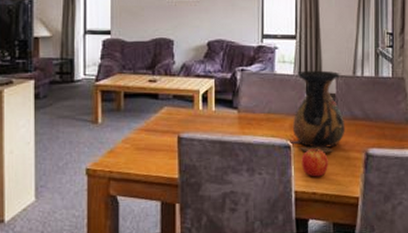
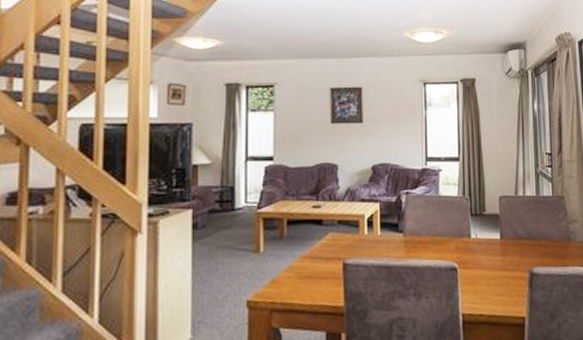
vase: present [290,70,345,153] -> none [456,191,510,274]
apple: present [301,148,328,177] -> none [468,269,494,299]

